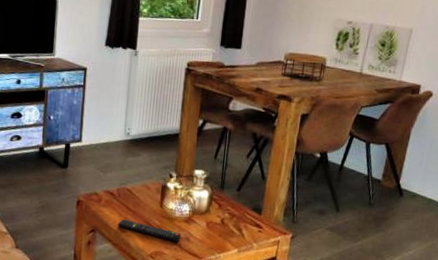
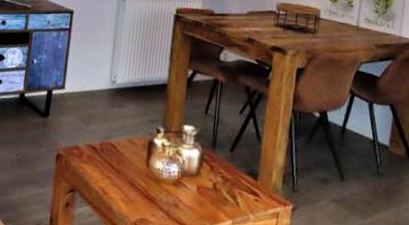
remote control: present [117,218,181,241] -> none [99,177,169,208]

